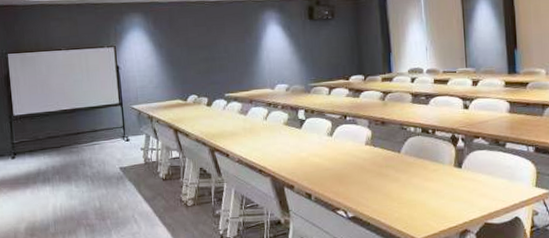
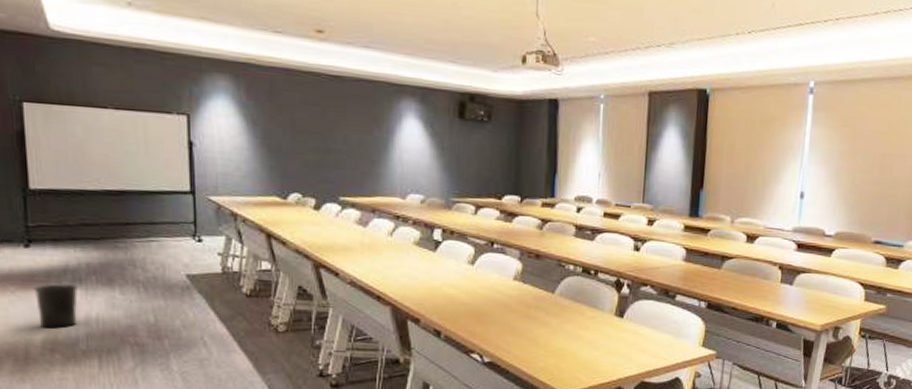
waste bin: none [18,183,48,219] -> present [33,284,79,329]

